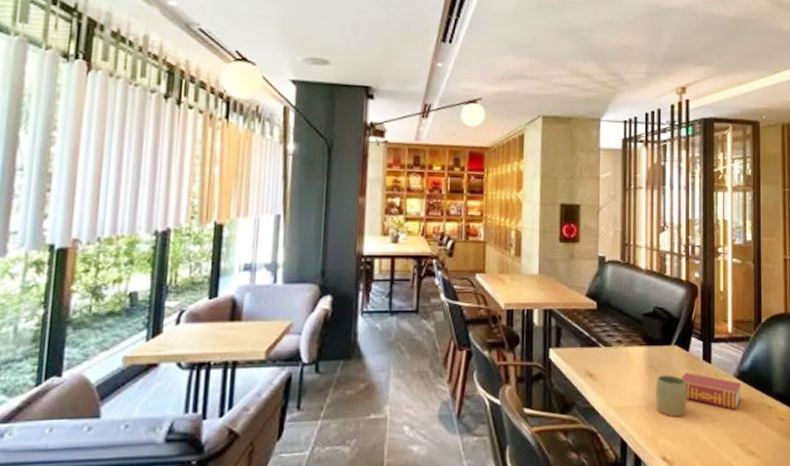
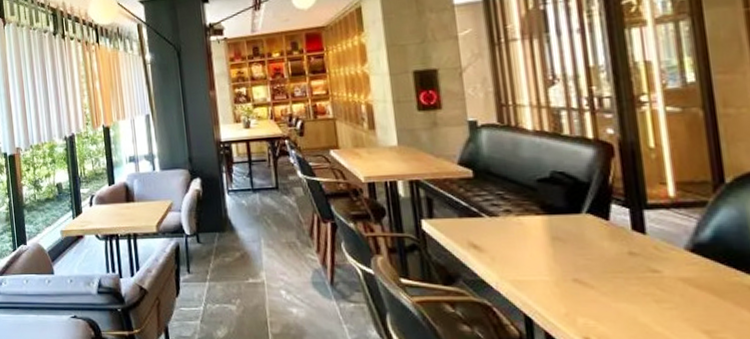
mug: present [655,375,687,417] -> none [564,247,615,295]
book: present [681,372,741,410] -> none [601,245,701,289]

